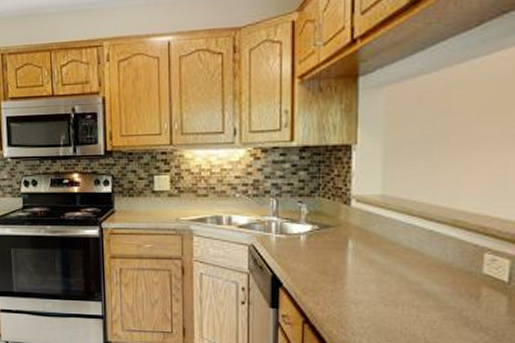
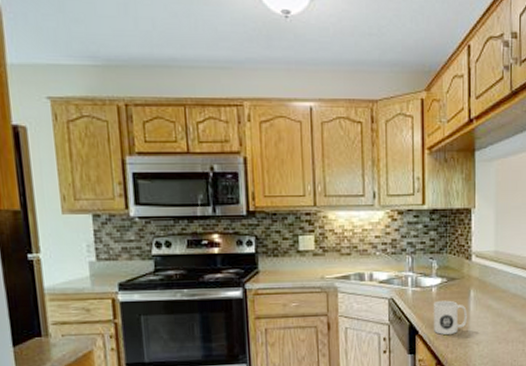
mug: none [300,250,343,290] -> present [433,300,467,335]

